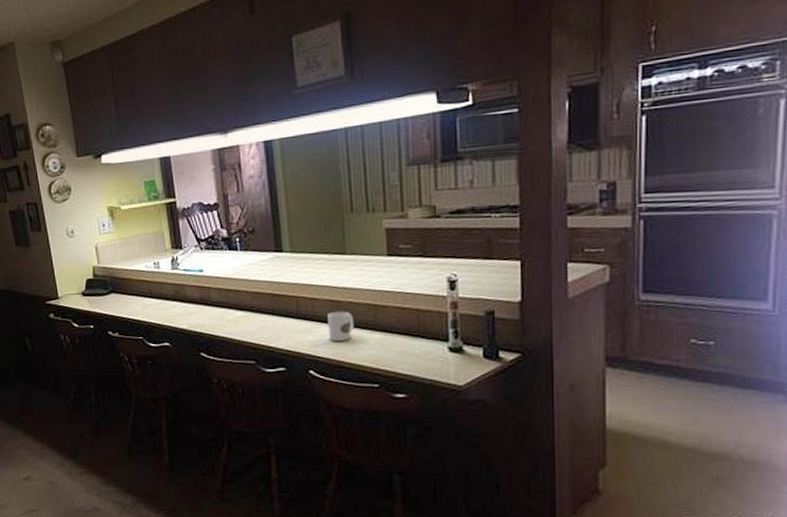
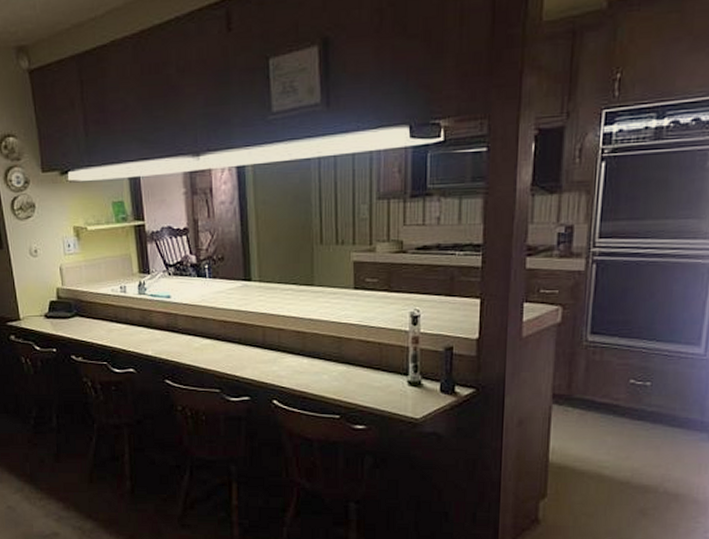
mug: present [327,311,355,341] -> none [293,342,319,372]

